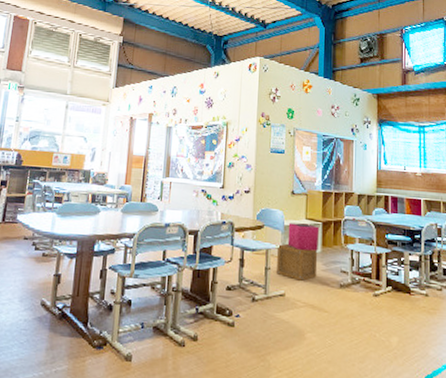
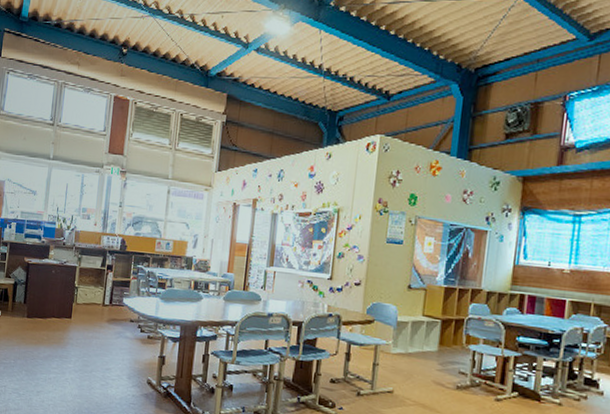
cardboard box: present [277,243,318,281] -> none [386,339,434,380]
storage bin: present [287,222,320,251] -> none [399,318,439,350]

